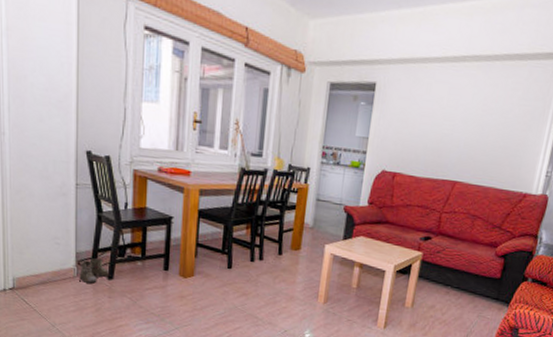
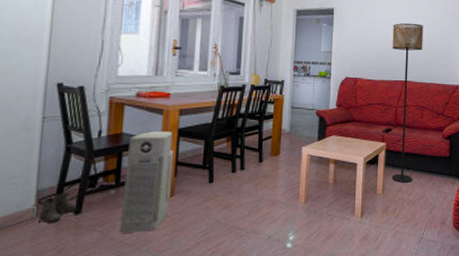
air purifier: none [146,209,195,306] -> present [119,130,174,233]
floor lamp: none [424,106,492,301] -> present [391,23,424,183]

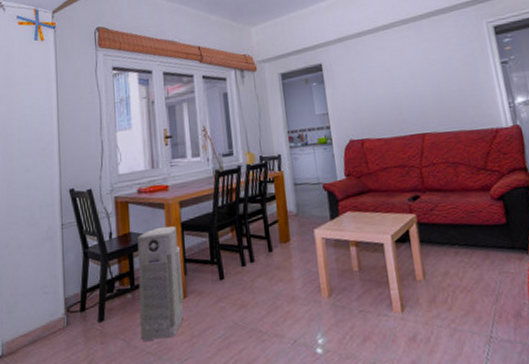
boots: present [39,193,79,223] -> none [69,300,102,332]
floor lamp: present [391,23,424,183] -> none [395,61,462,264]

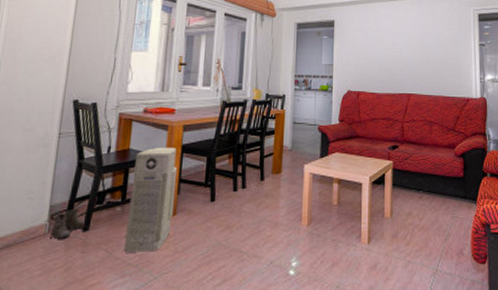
boots: none [69,300,102,332] -> present [51,209,87,239]

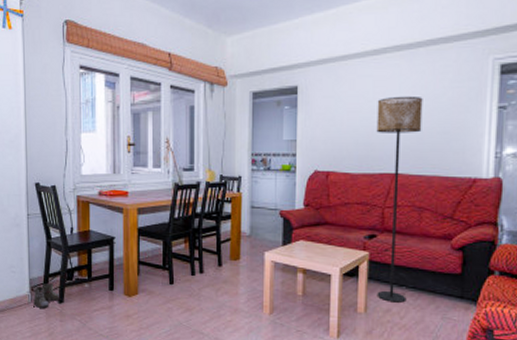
air purifier: present [124,146,178,252] -> none [95,229,136,326]
floor lamp: none [395,32,429,206] -> present [376,95,423,303]

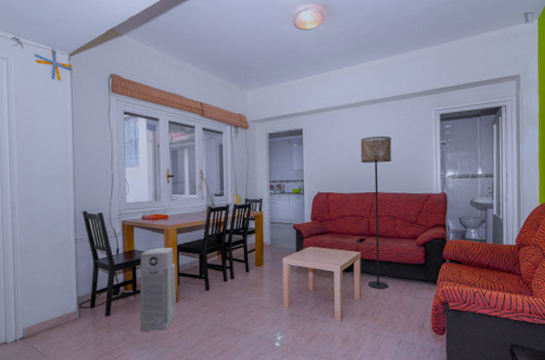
boots: present [33,283,62,308] -> none [81,299,108,322]
air purifier: none [95,229,136,326] -> present [139,247,177,331]

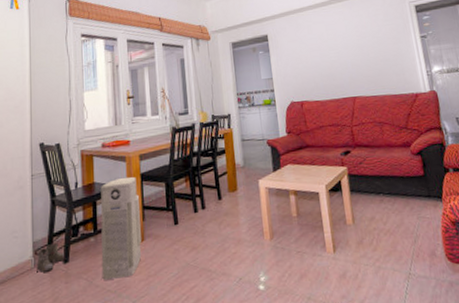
boots: none [81,299,108,322] -> present [36,243,67,272]
floor lamp: present [360,136,392,289] -> none [331,34,386,210]

